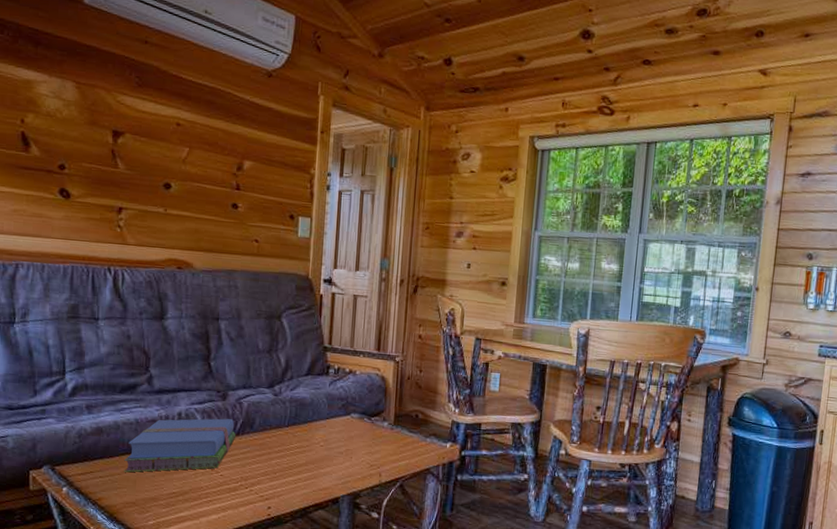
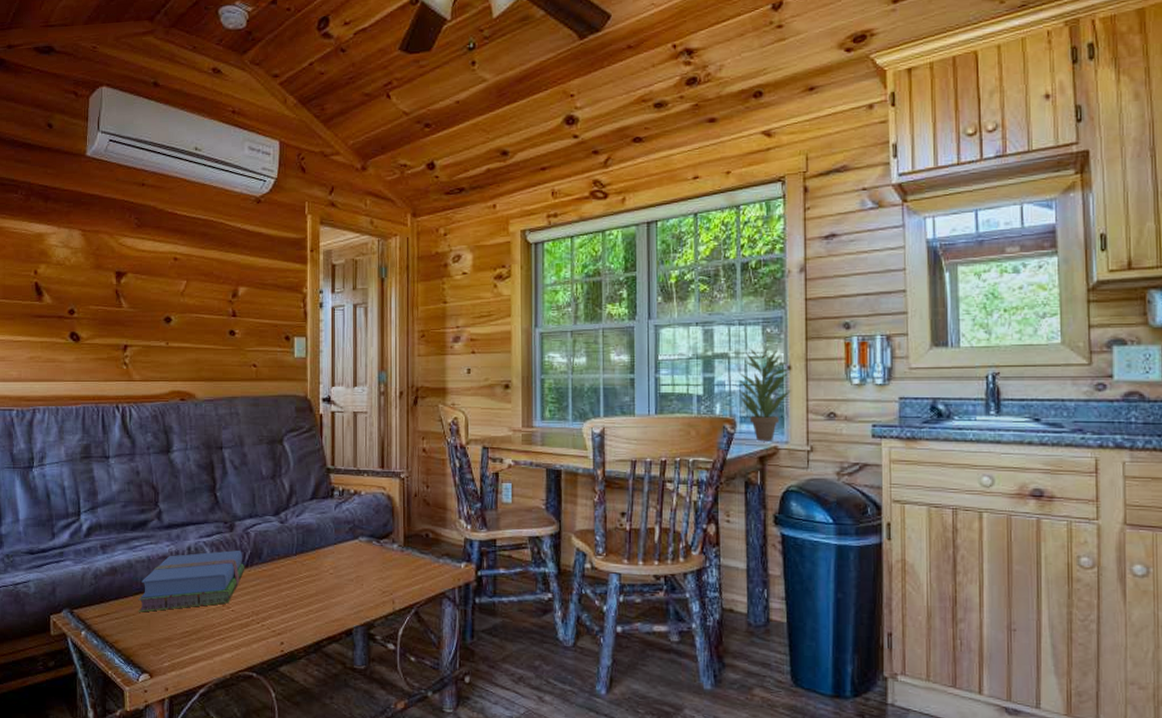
potted plant: none [711,268,758,353] -> present [739,346,791,442]

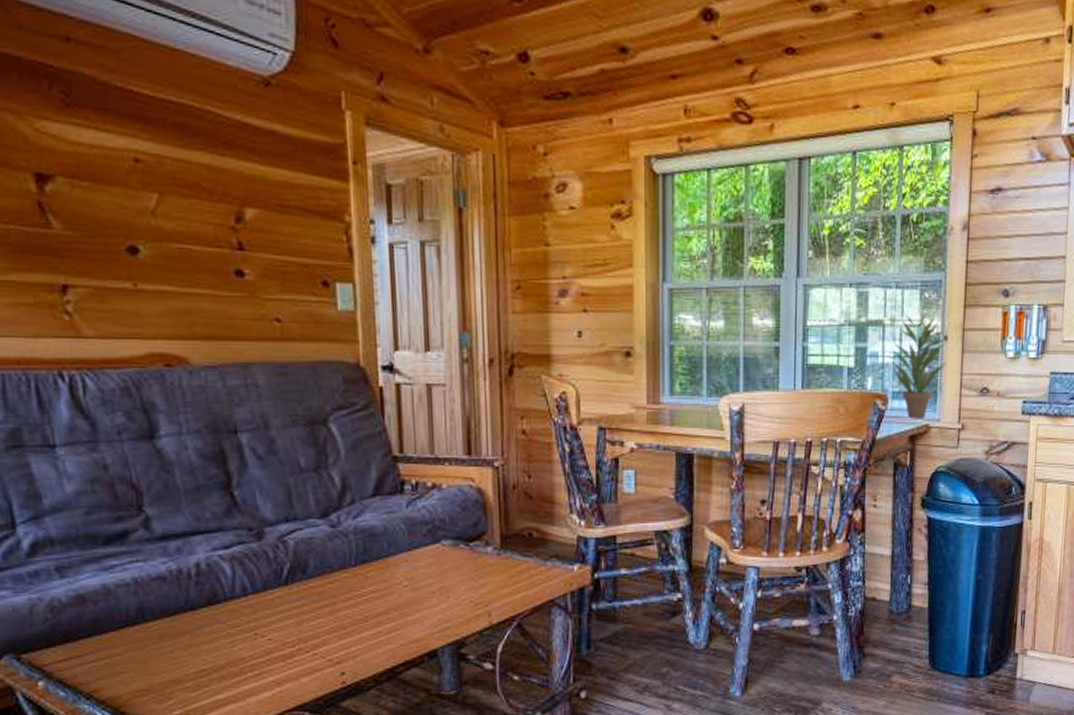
books: present [138,550,244,612] -> none [124,564,283,651]

